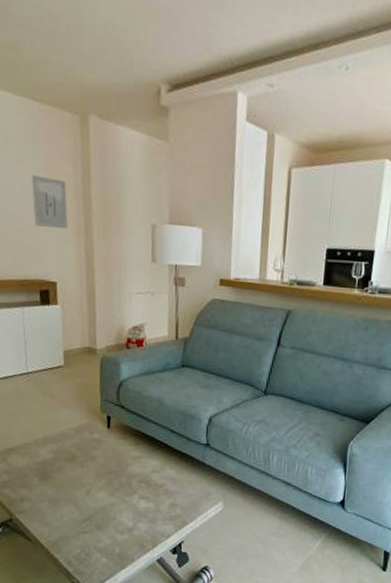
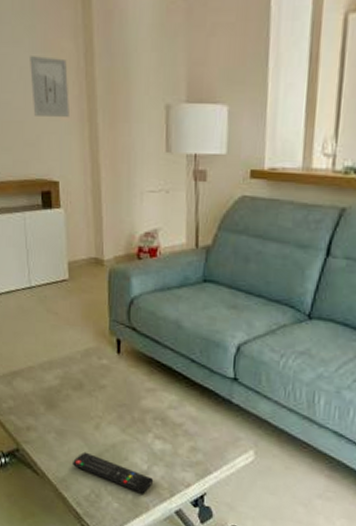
remote control: none [63,516,139,548] -> present [72,451,154,494]

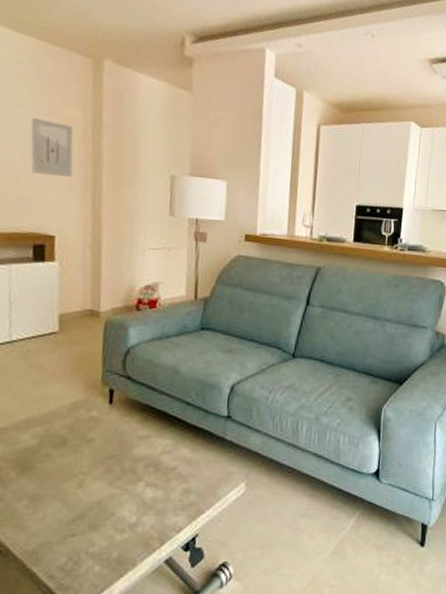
remote control: present [72,451,154,494] -> none [46,515,143,550]

